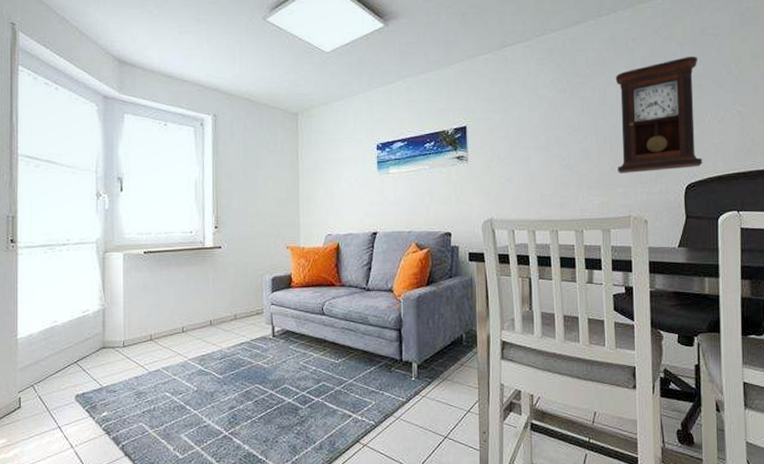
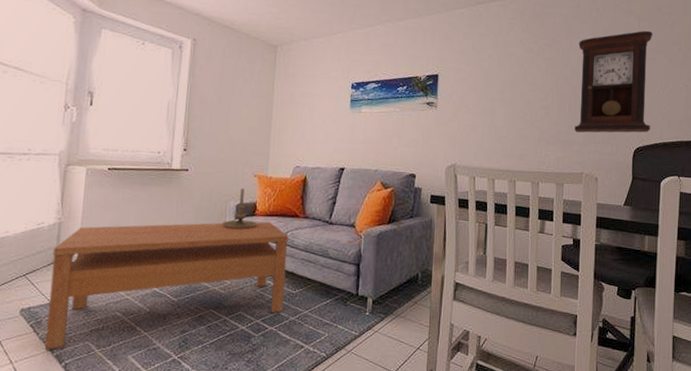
coffee table: none [100,292,328,433] -> present [44,221,289,350]
candle holder: none [259,261,295,303] -> present [222,188,258,229]

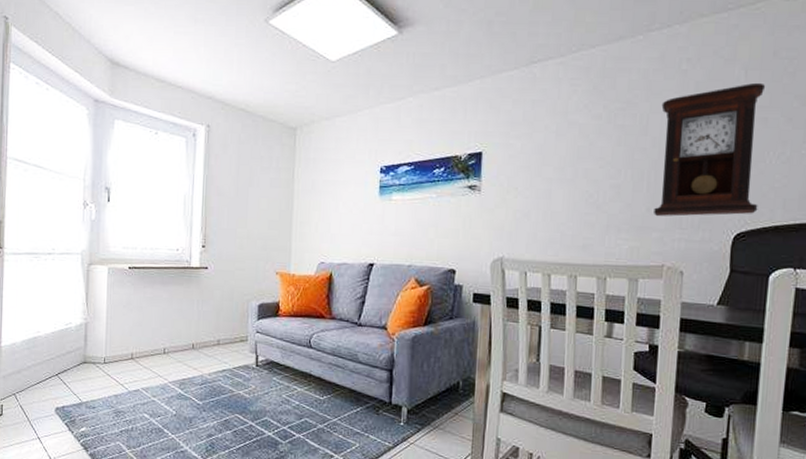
coffee table: present [44,221,289,350] -> none [79,322,315,449]
candle holder: present [222,188,258,229] -> none [244,286,281,331]

